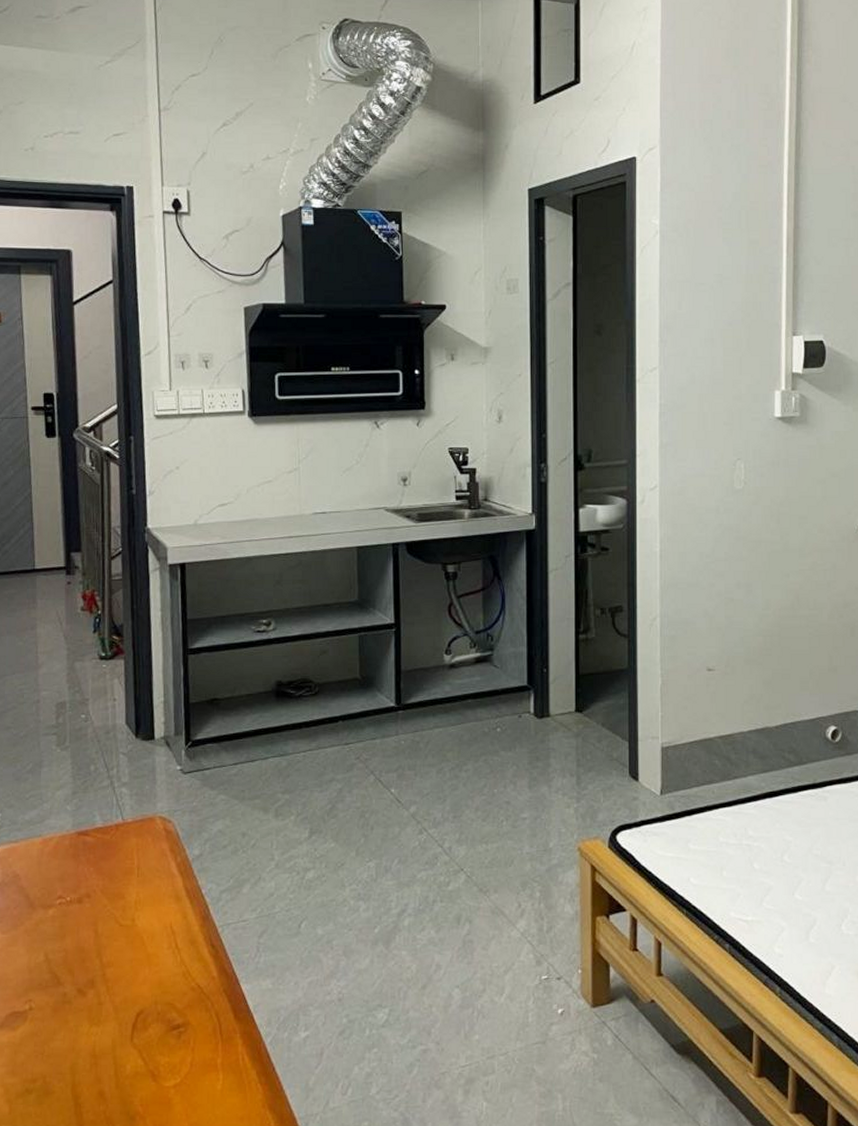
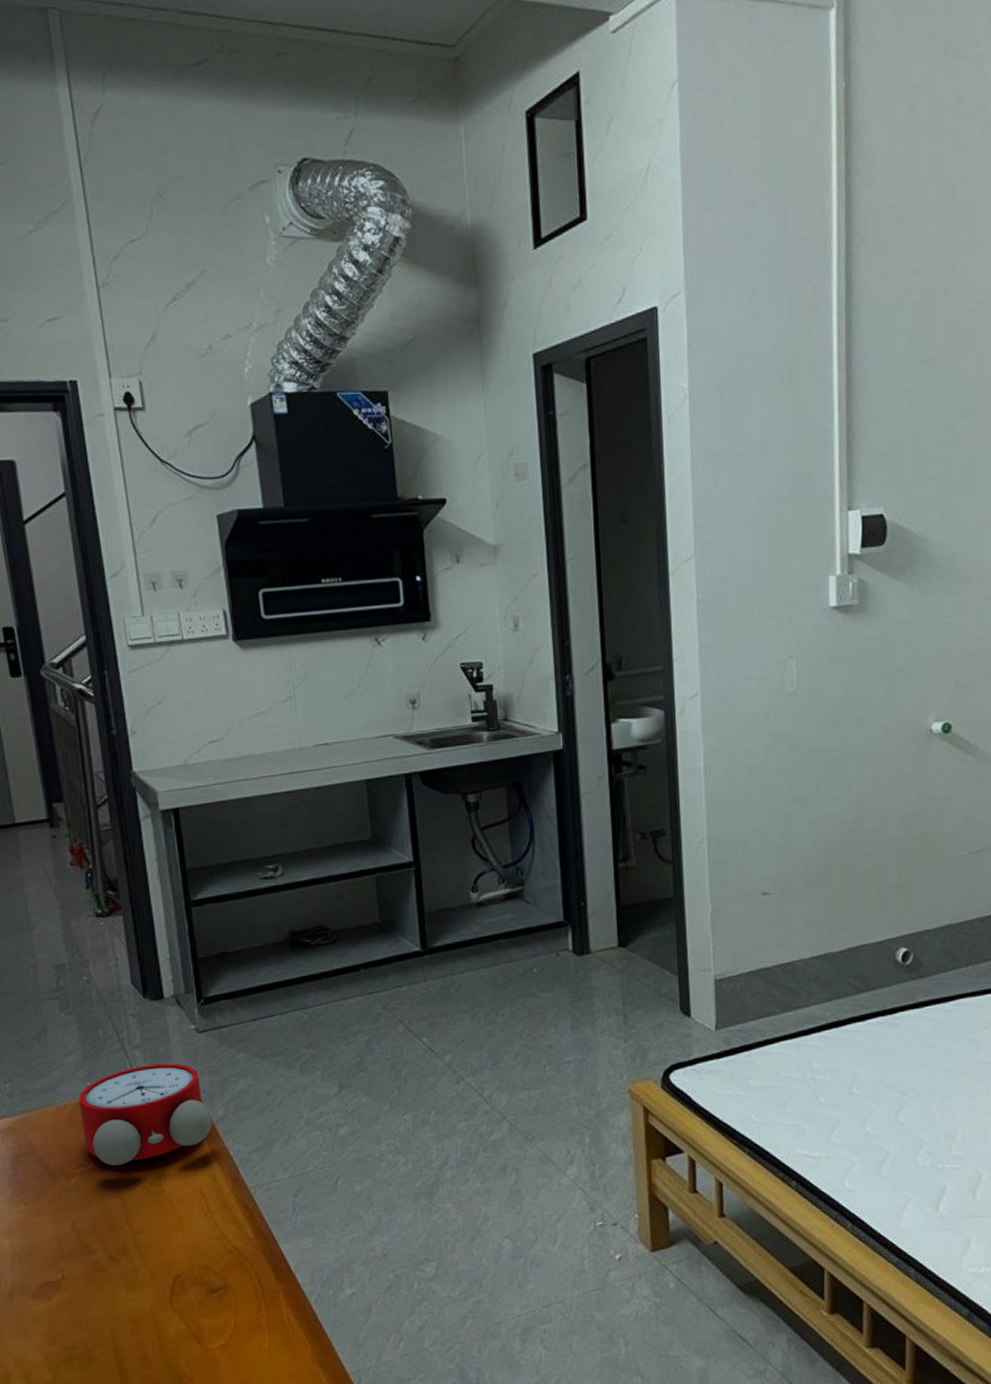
alarm clock: none [64,801,189,898] -> present [79,1063,213,1166]

